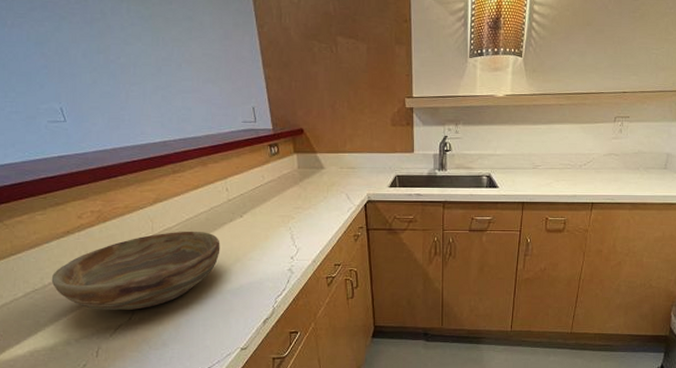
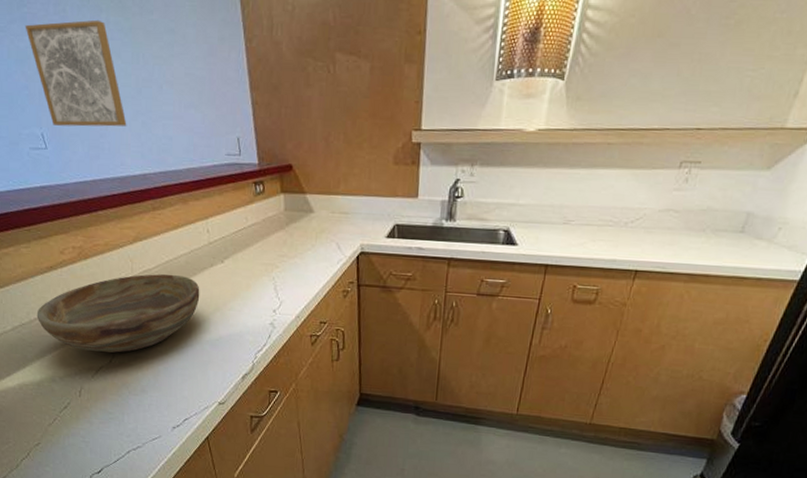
wall art: none [45,8,147,101] -> present [25,19,127,127]

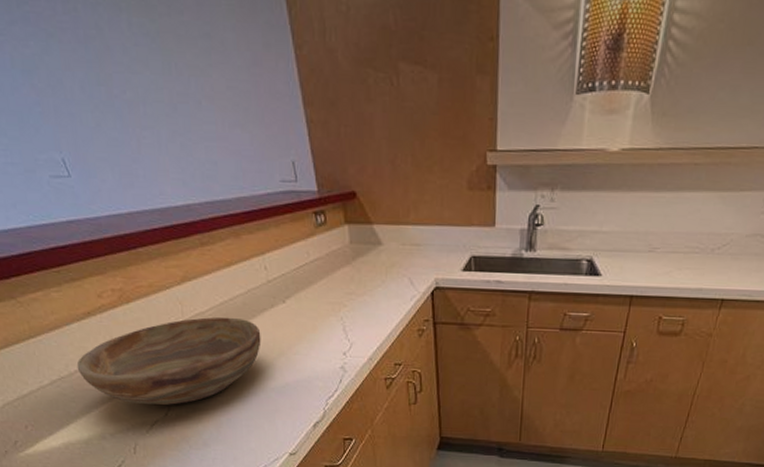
wall art: present [25,19,127,127] -> none [28,21,163,150]

